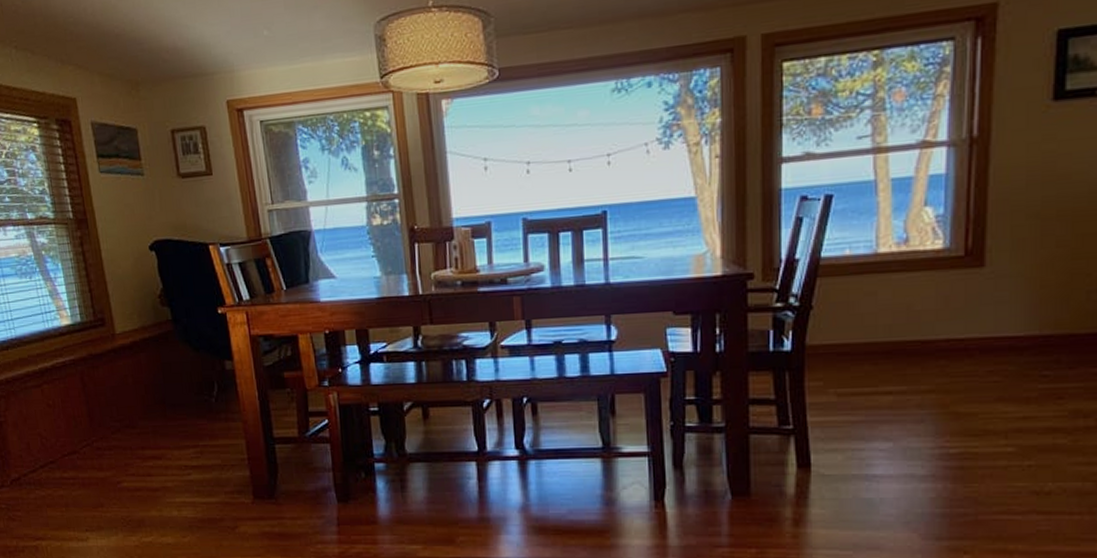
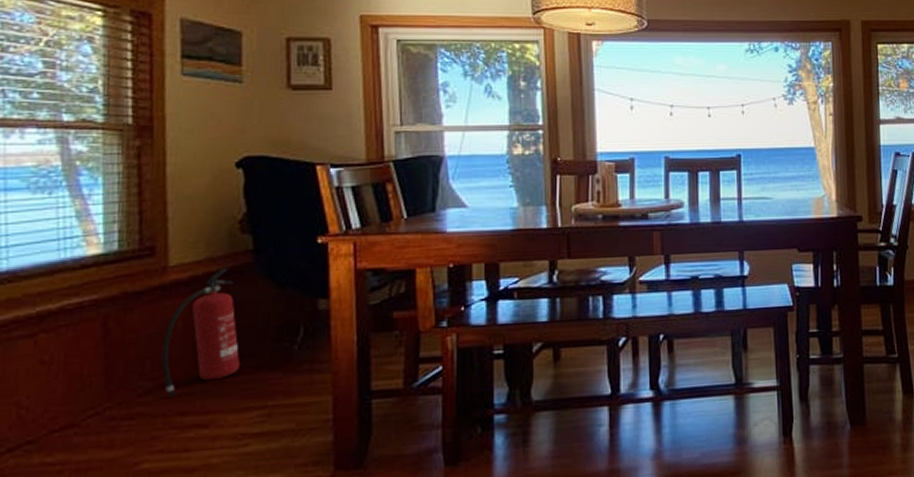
fire extinguisher: none [121,335,176,435] -> present [161,268,240,397]

